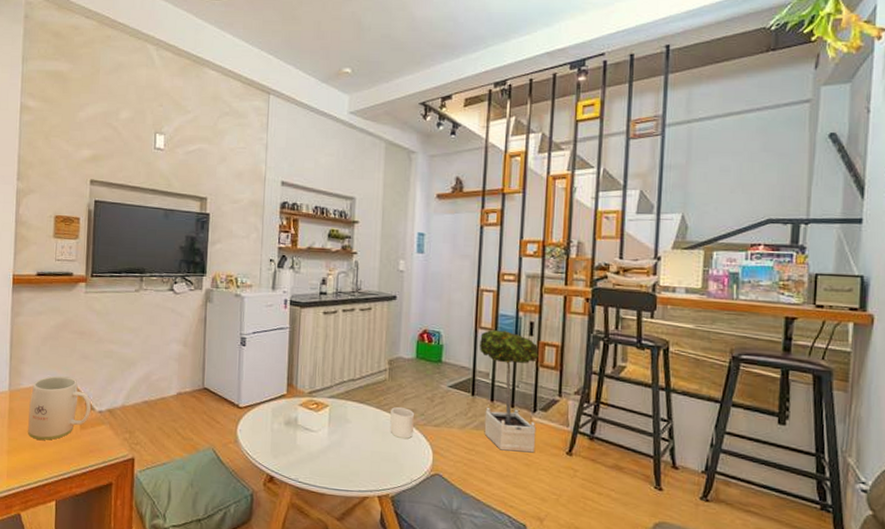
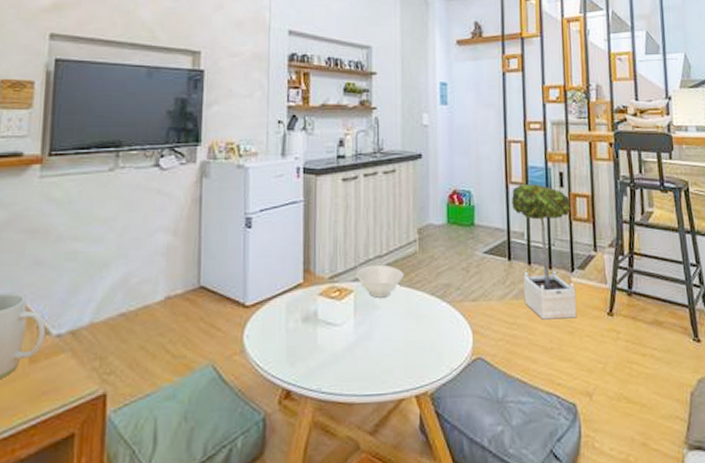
bowl: none [331,386,374,414] -> present [355,264,404,298]
mug: present [390,407,415,439] -> none [424,283,451,320]

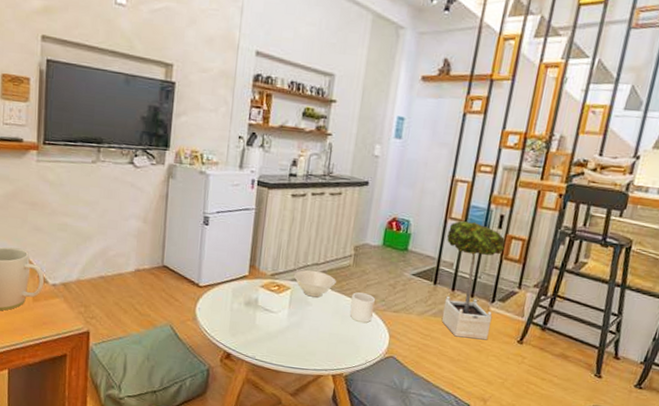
mug: none [424,283,451,320] -> present [349,292,376,323]

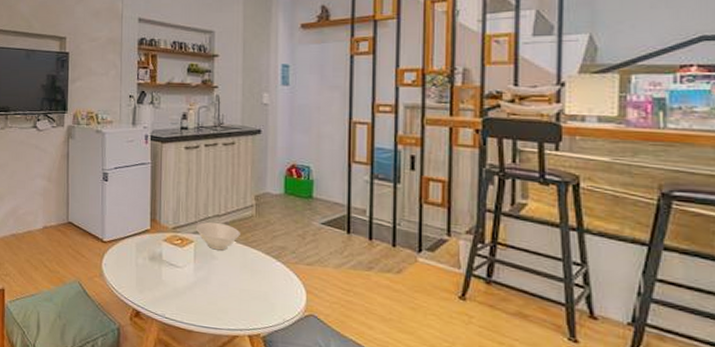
mug: present [349,292,376,323] -> none [259,244,285,277]
potted tree: present [441,221,506,340] -> none [353,164,423,296]

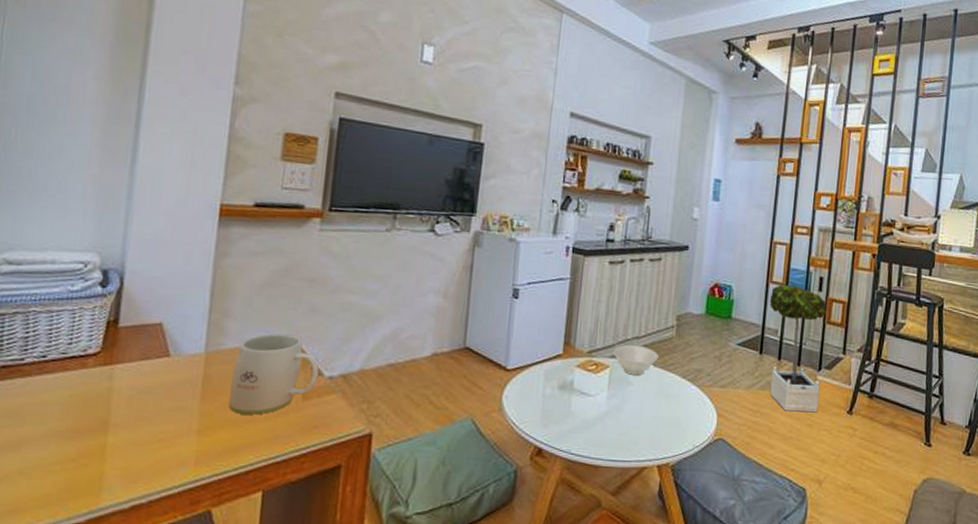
potted tree: none [353,164,423,296] -> present [769,285,827,413]

